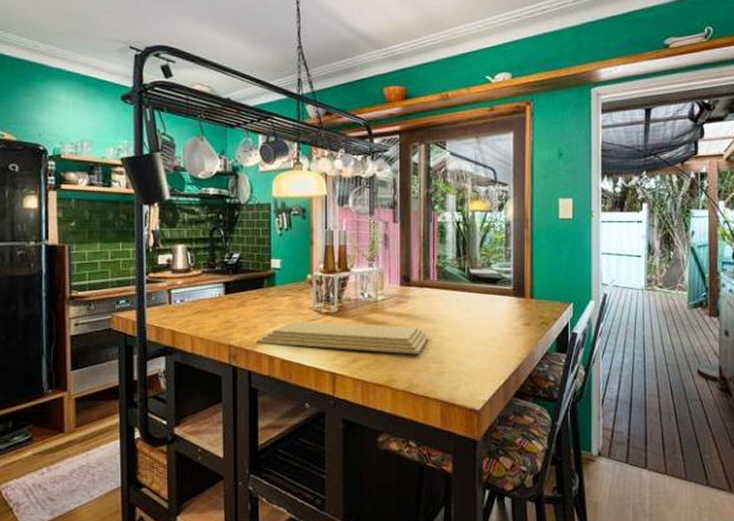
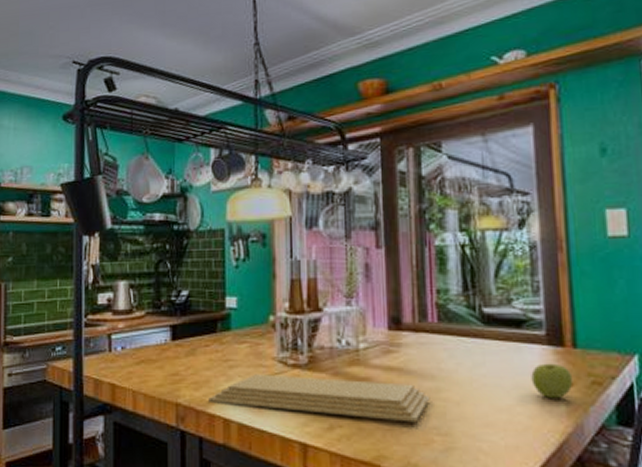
apple: none [501,309,529,335] -> present [531,363,574,399]

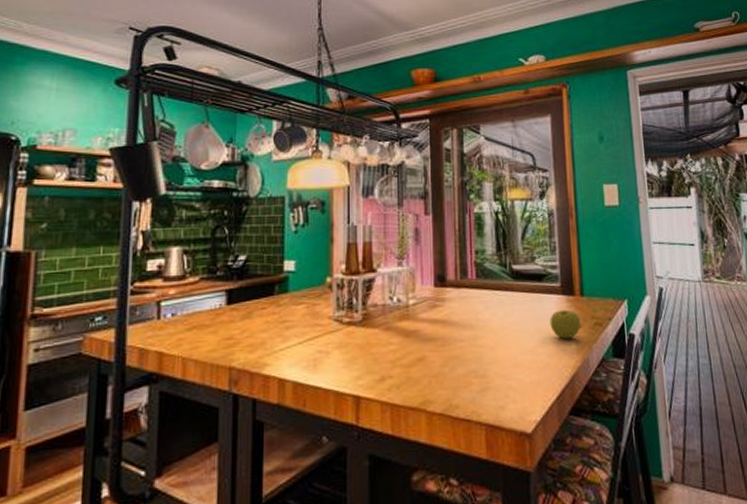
cutting board: present [208,374,430,423] -> none [263,332,470,368]

